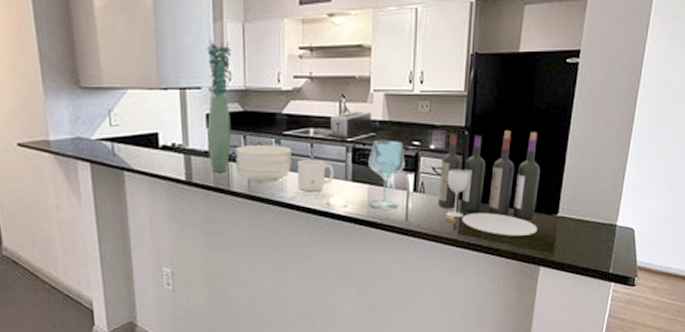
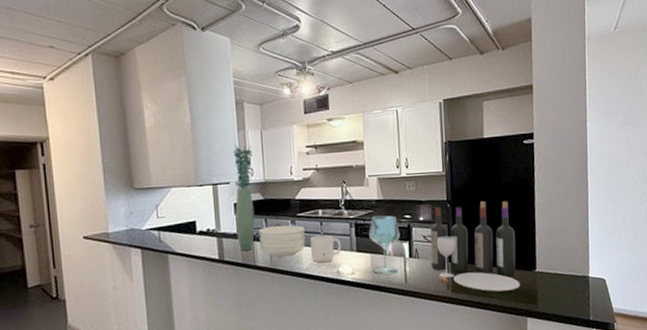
toaster: present [331,111,372,140] -> none [335,193,370,218]

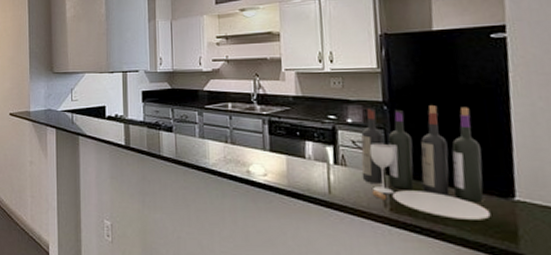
vase: present [233,144,255,251] -> none [143,34,162,139]
bowl: present [258,225,306,259] -> none [165,116,213,151]
mug: present [310,234,342,263] -> none [218,130,253,160]
wine glass: present [368,215,400,275] -> none [283,113,323,182]

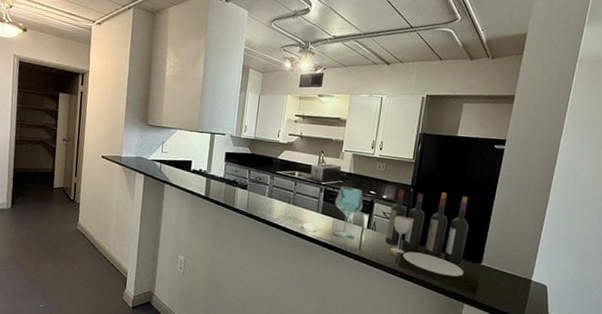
toaster: none [246,88,286,114] -> present [310,163,342,184]
wine glass: none [283,113,323,182] -> present [332,186,364,240]

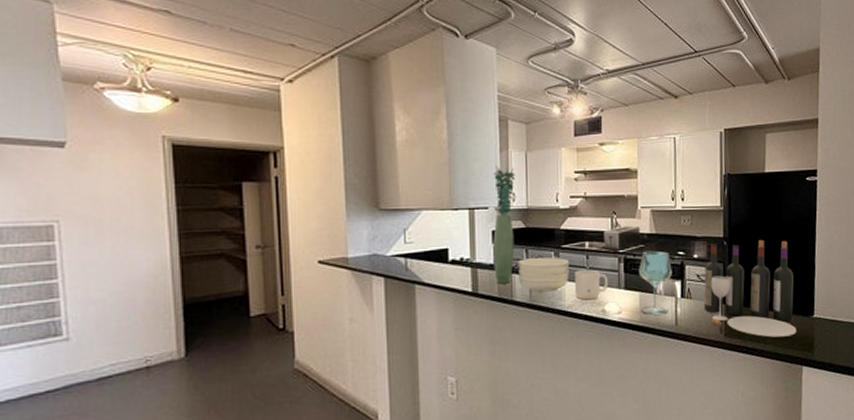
vase: none [223,103,249,194] -> present [493,166,516,284]
bowl: none [240,177,281,207] -> present [518,257,569,294]
mug: none [282,192,310,218] -> present [575,269,609,300]

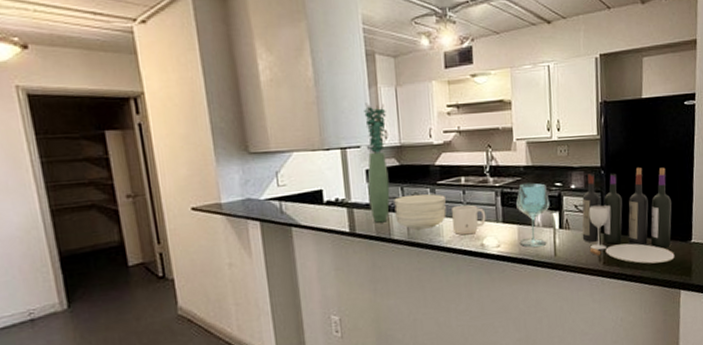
toaster: present [604,225,641,252] -> none [479,158,518,186]

